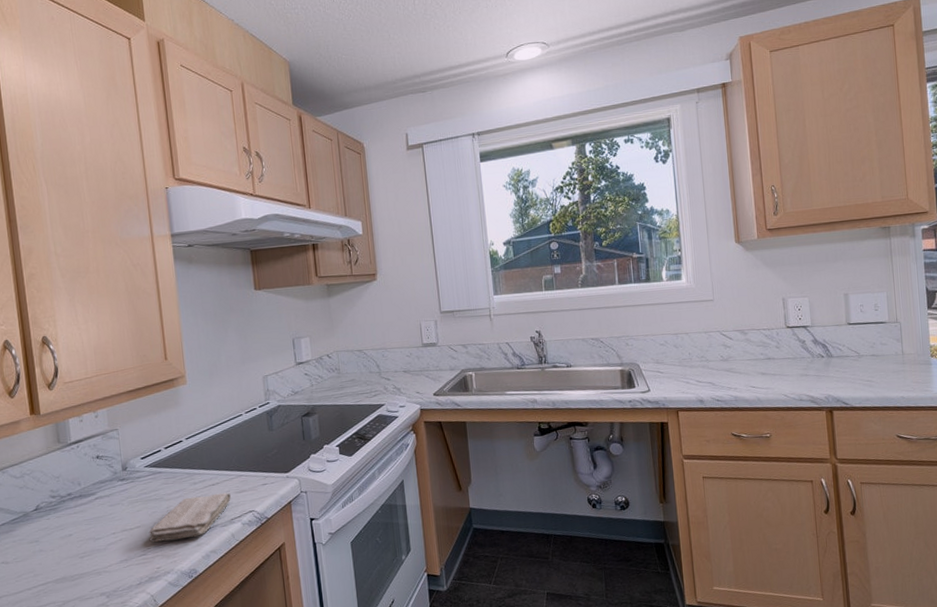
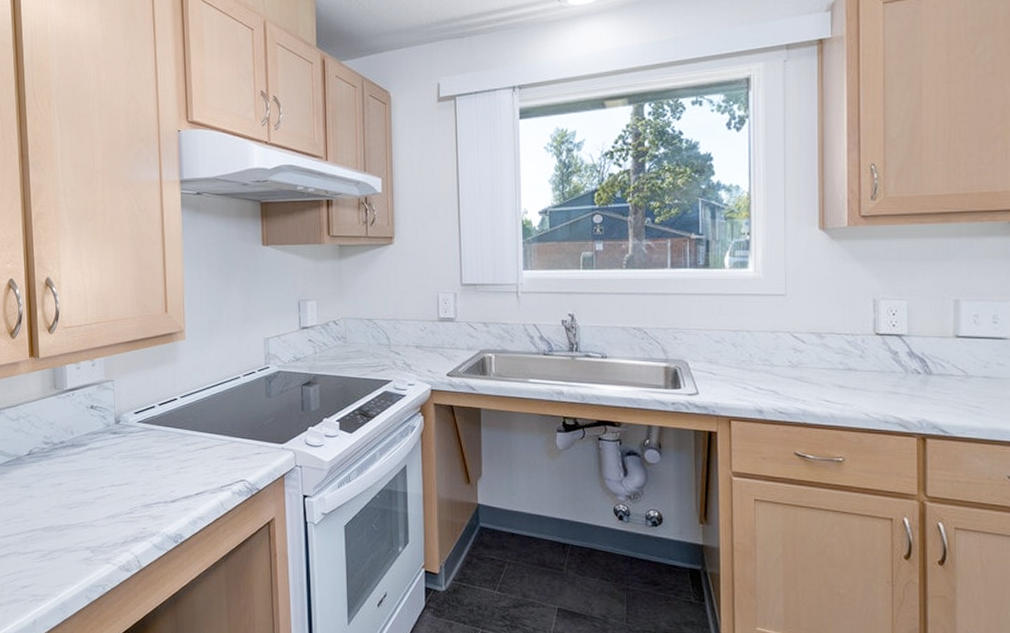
washcloth: present [148,492,231,542] -> none [137,458,222,501]

